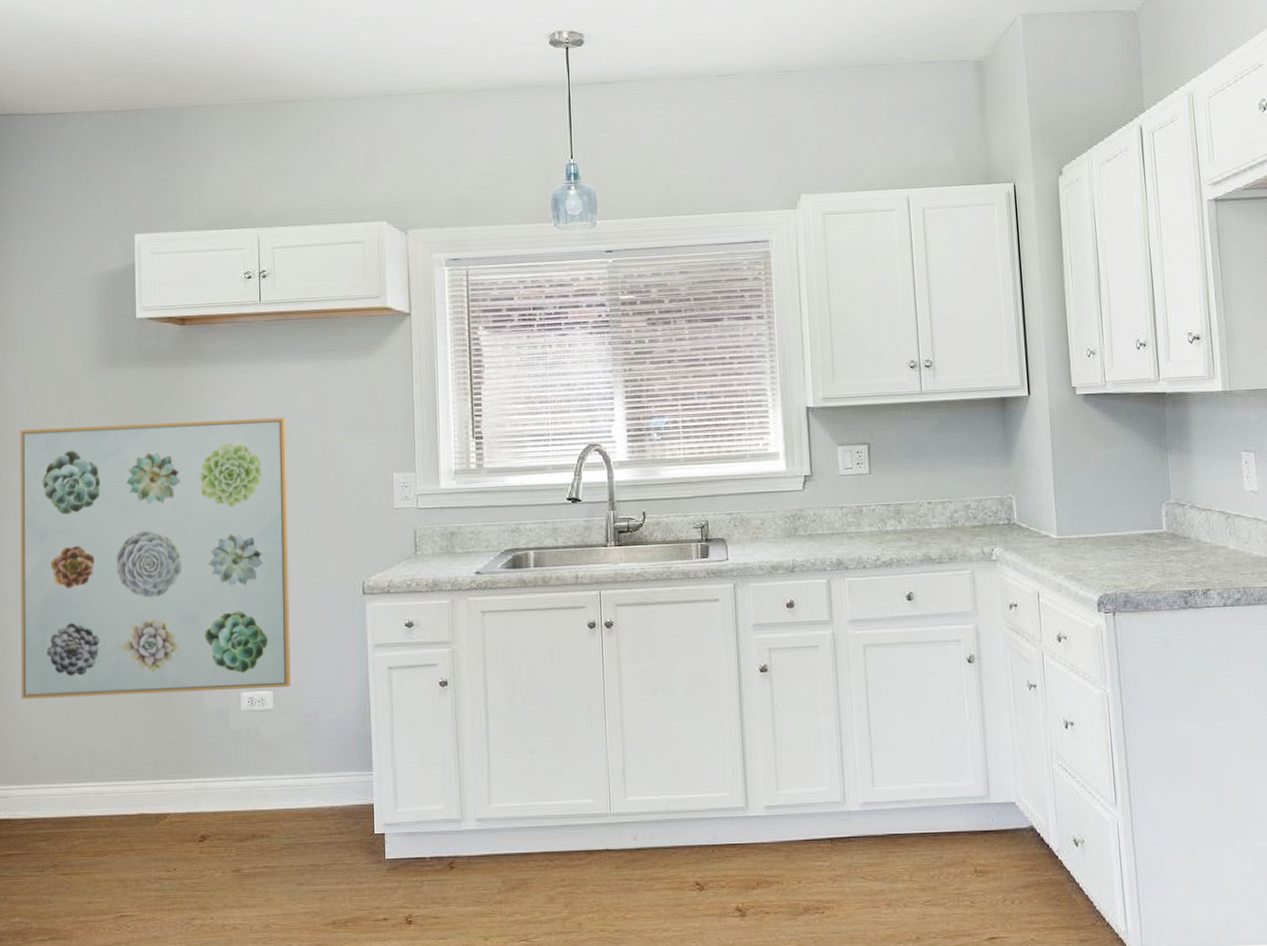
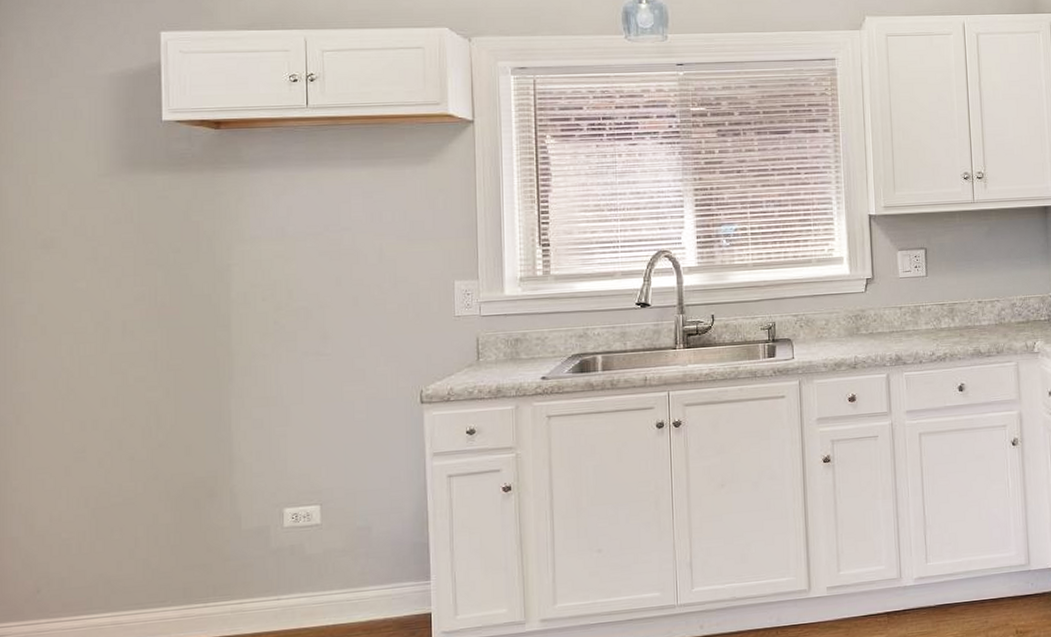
wall art: present [20,417,291,699] -> none [19,225,341,529]

